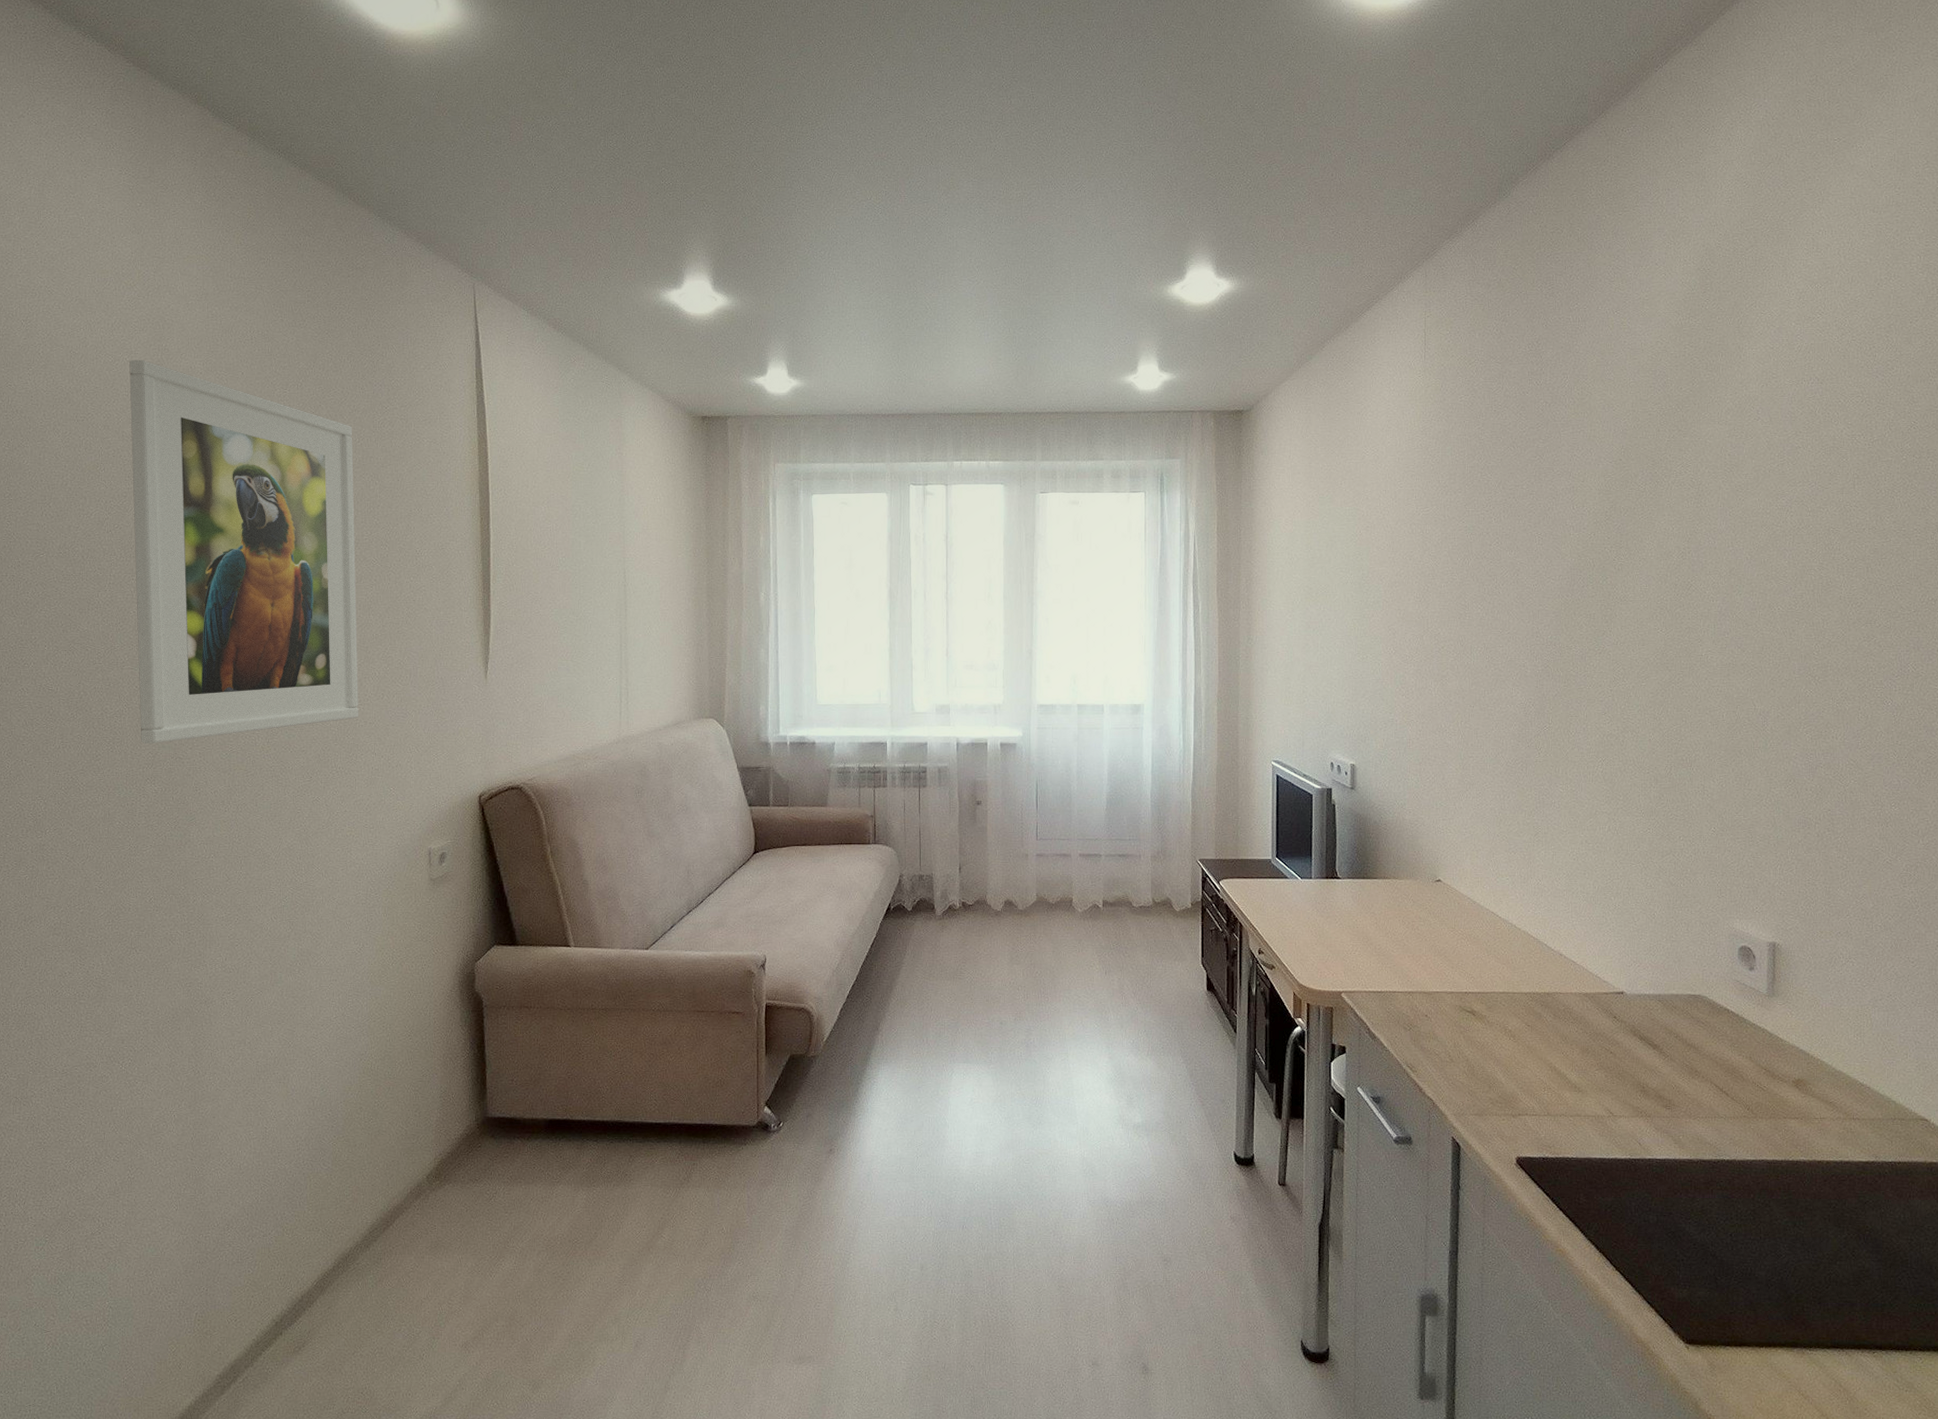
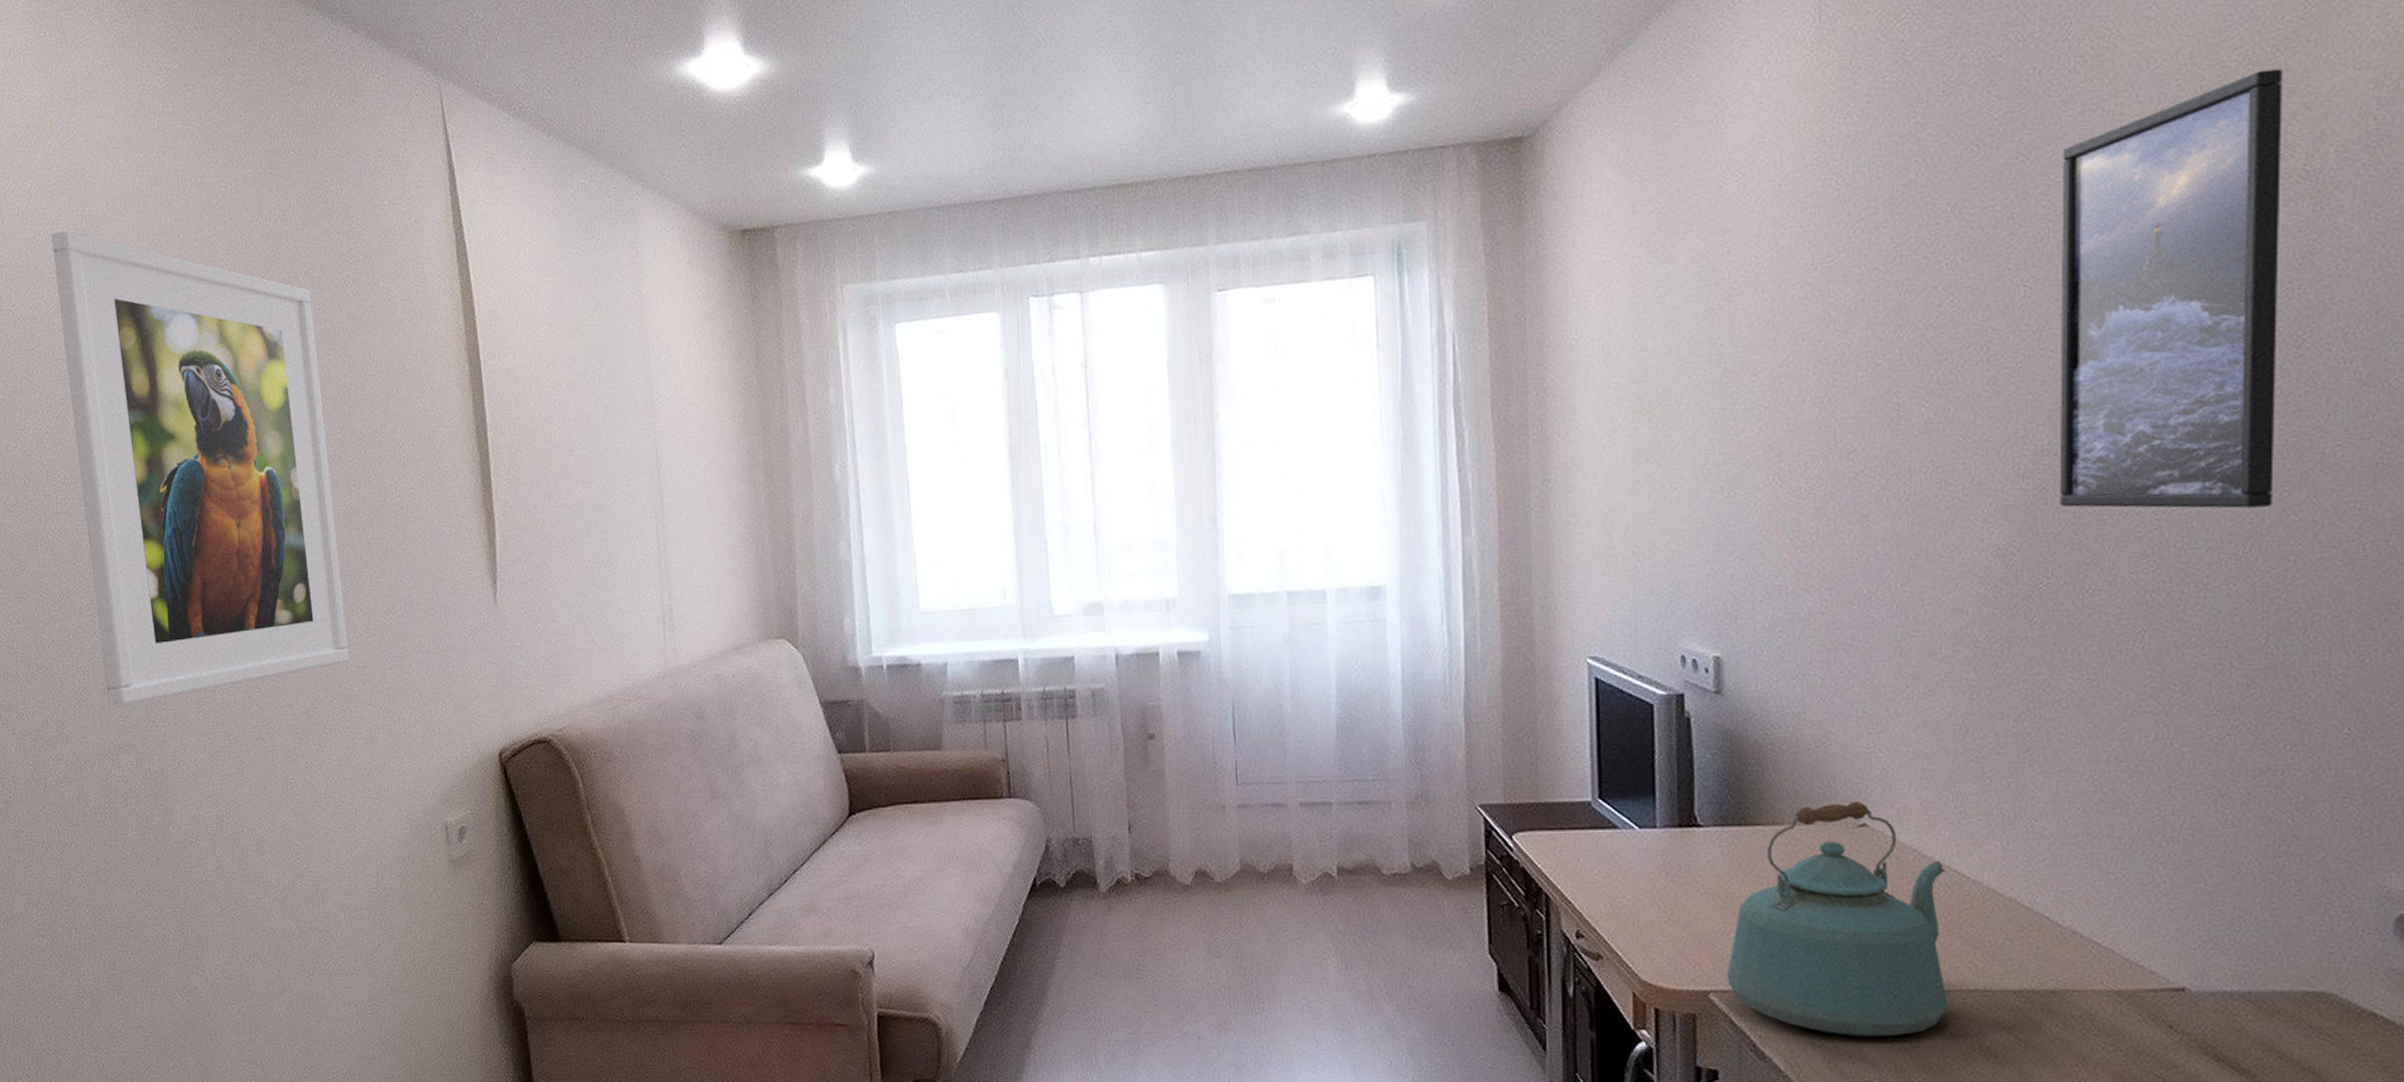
kettle: none [1353,864,1487,1023] -> present [1727,801,1948,1037]
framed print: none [1556,419,1681,686] -> present [2059,68,2283,509]

